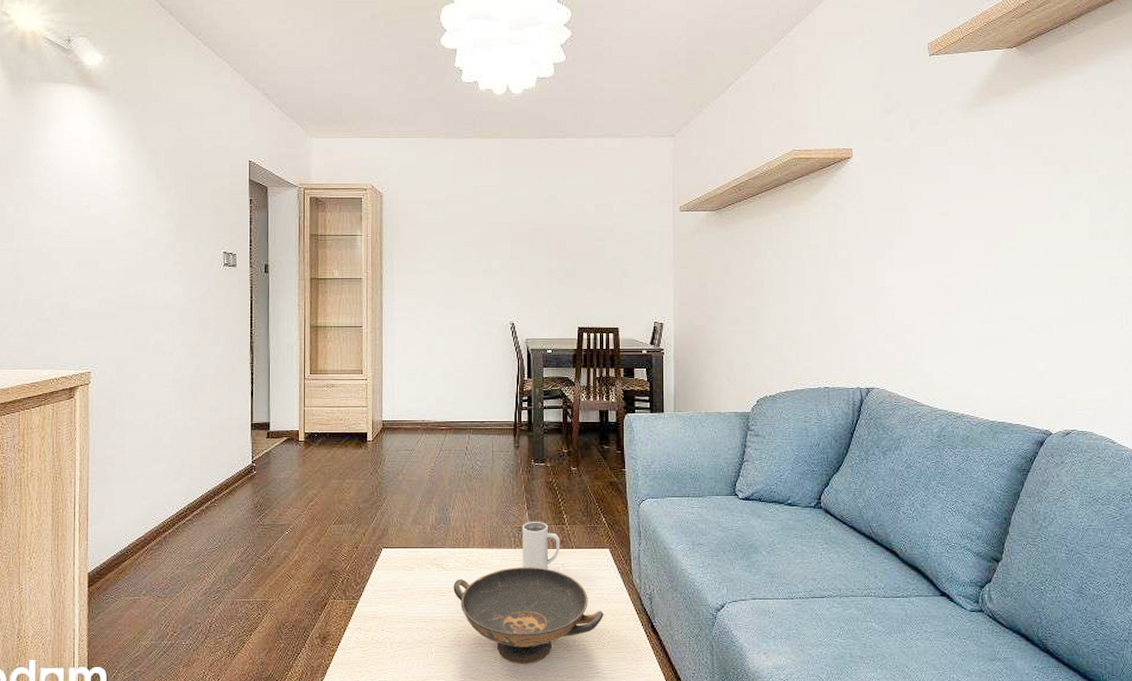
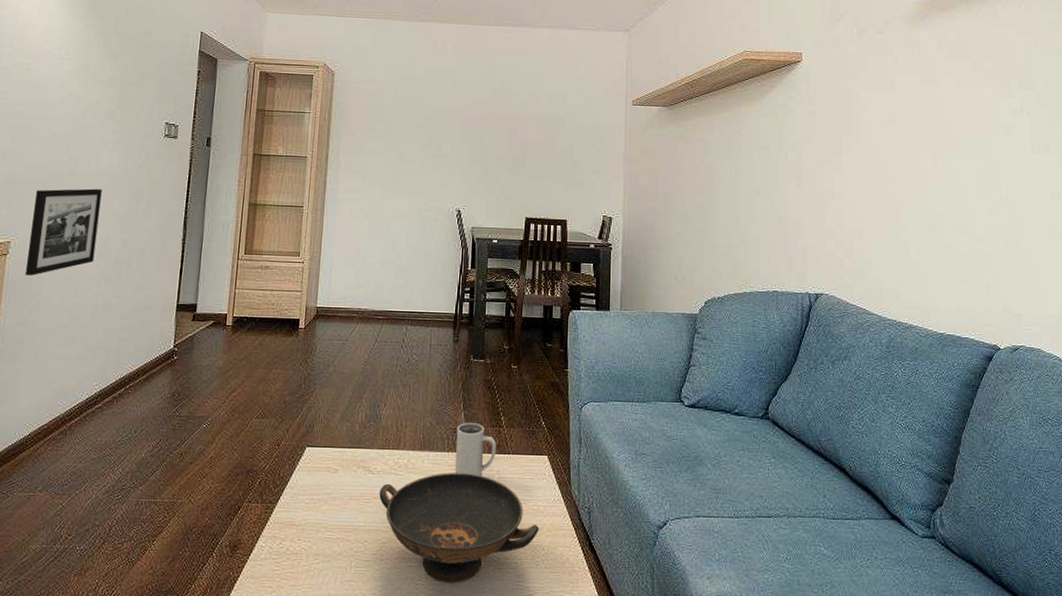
picture frame: none [107,318,170,402] -> present [24,188,102,276]

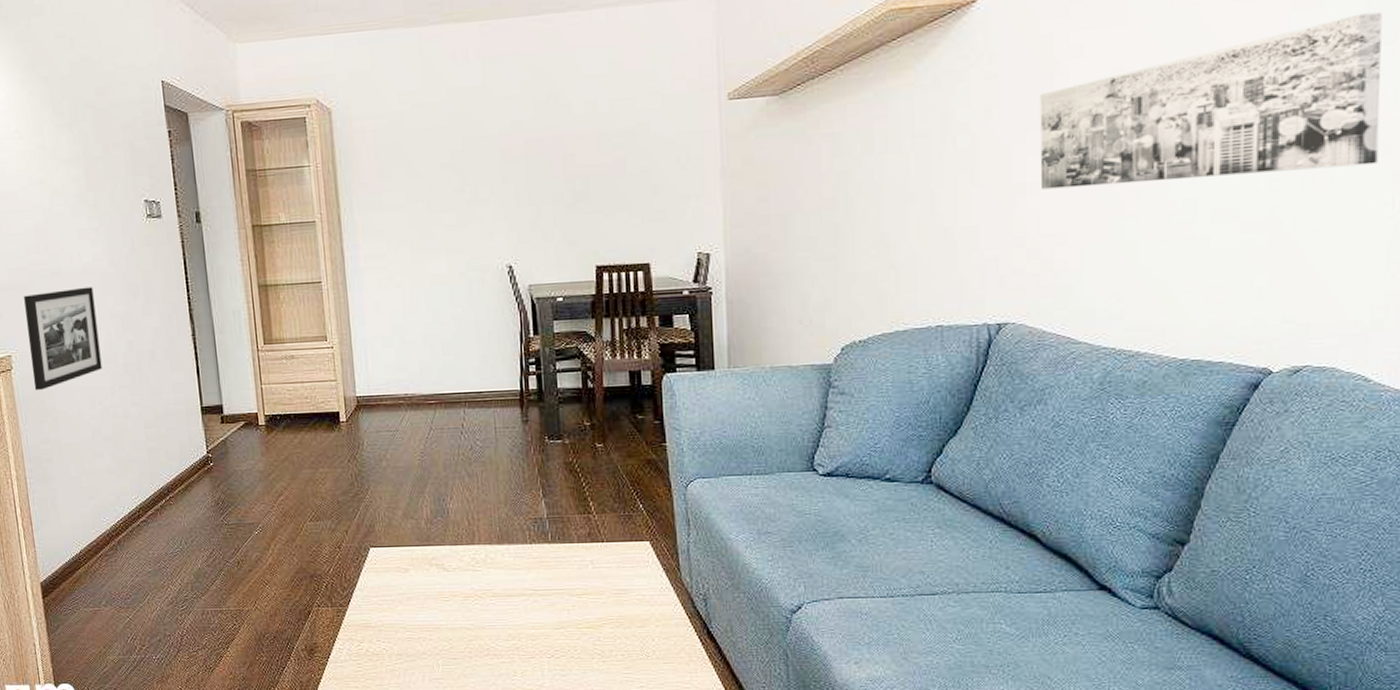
decorative bowl: present [379,473,539,583] -> none [458,565,646,678]
mug: present [454,423,497,476] -> none [537,511,588,568]
wall art: none [842,105,1053,205] -> present [1040,12,1382,190]

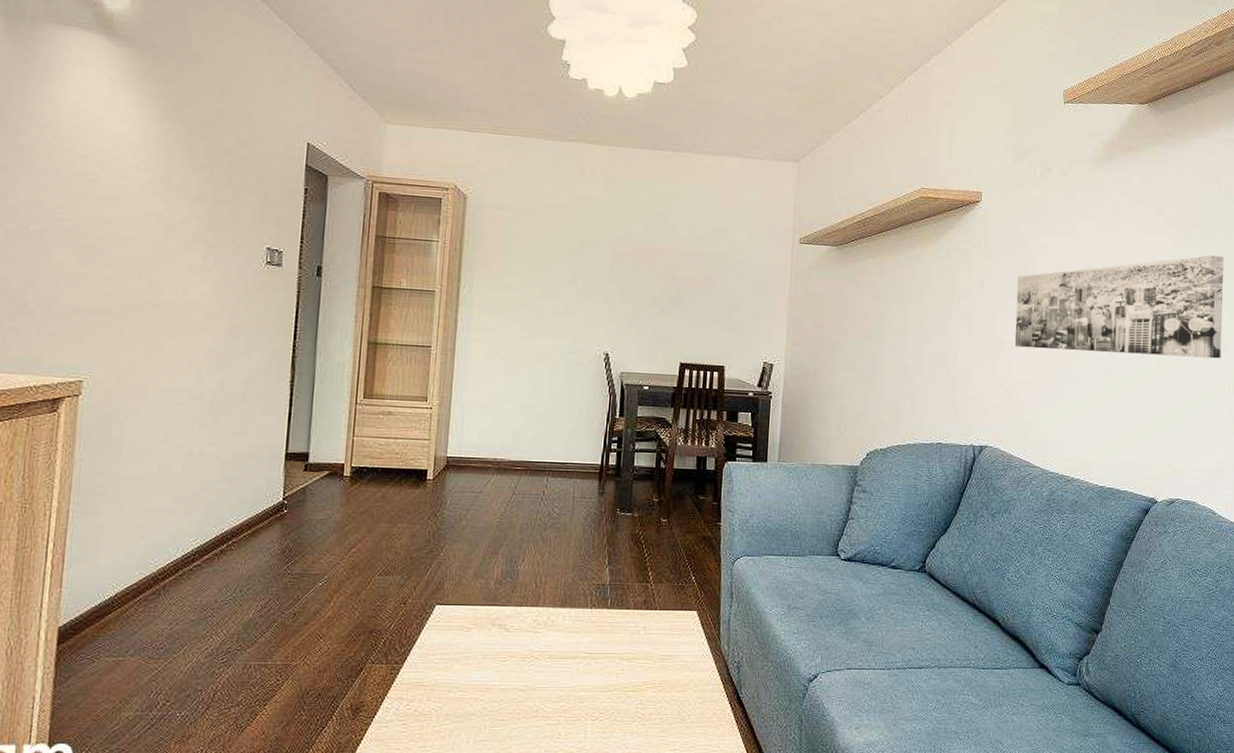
picture frame: present [24,287,102,390] -> none [102,321,193,420]

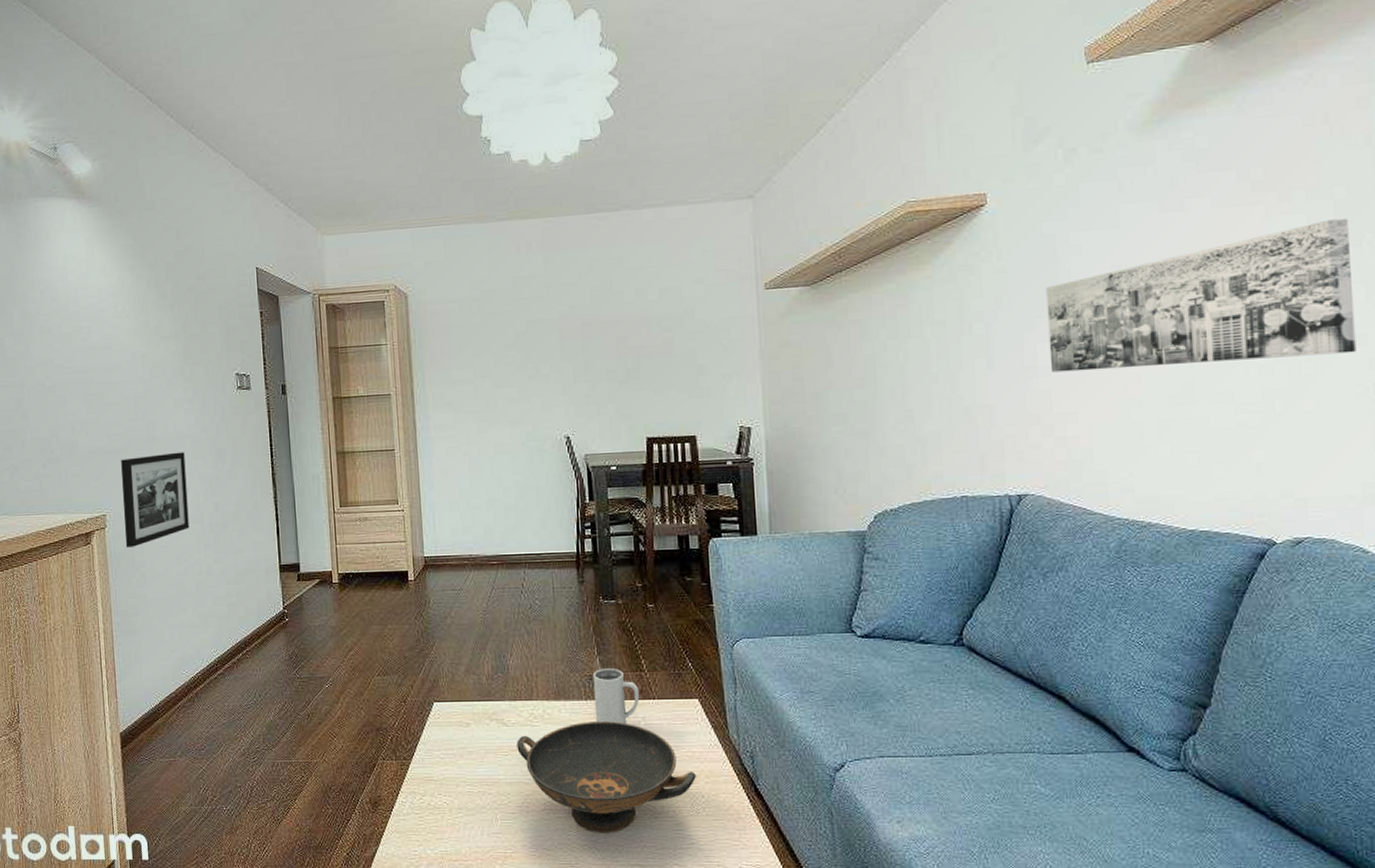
picture frame: none [102,321,193,420] -> present [121,452,190,547]
decorative bowl: none [516,629,686,740] -> present [517,721,696,833]
mug: none [597,578,644,633] -> present [592,669,640,724]

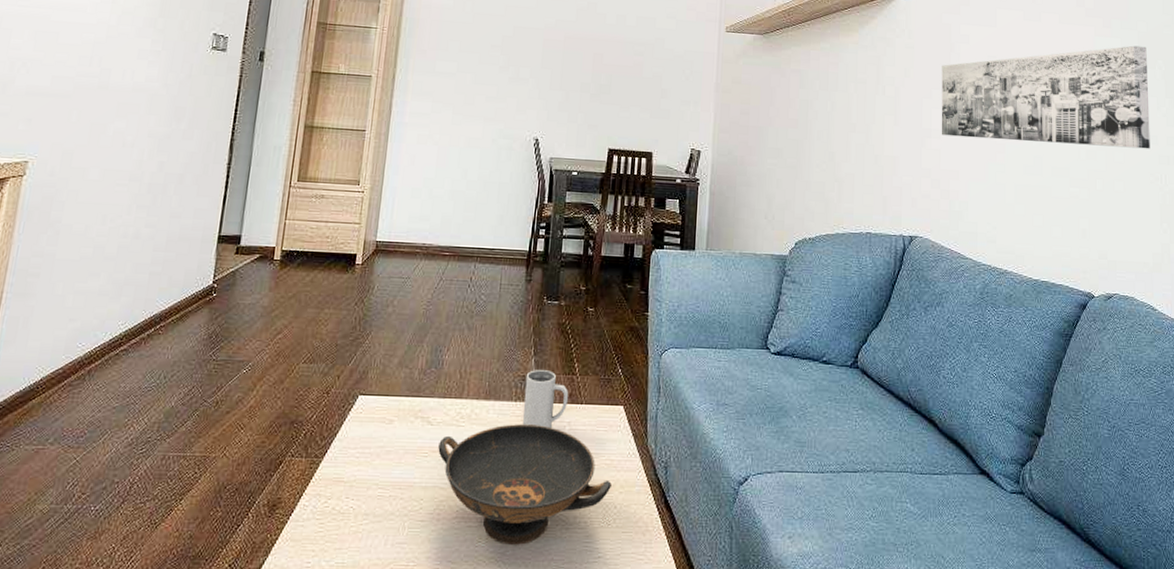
picture frame: present [121,452,190,547] -> none [43,103,138,200]

